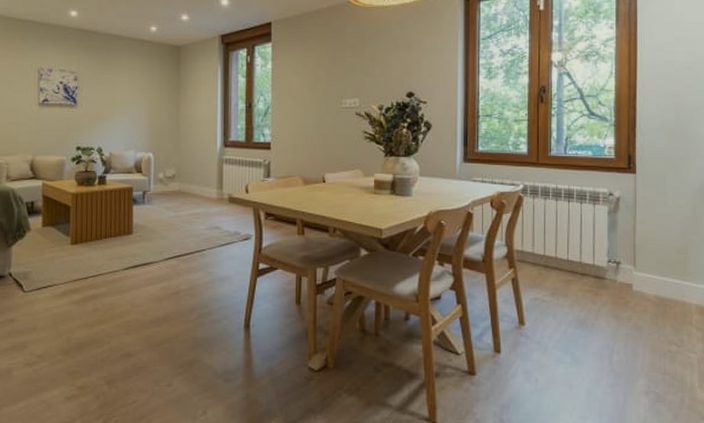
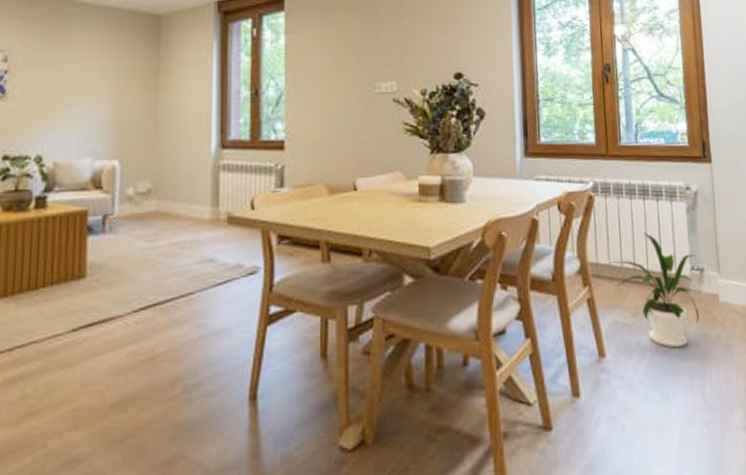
house plant: none [533,229,614,324] -> present [609,233,700,348]

